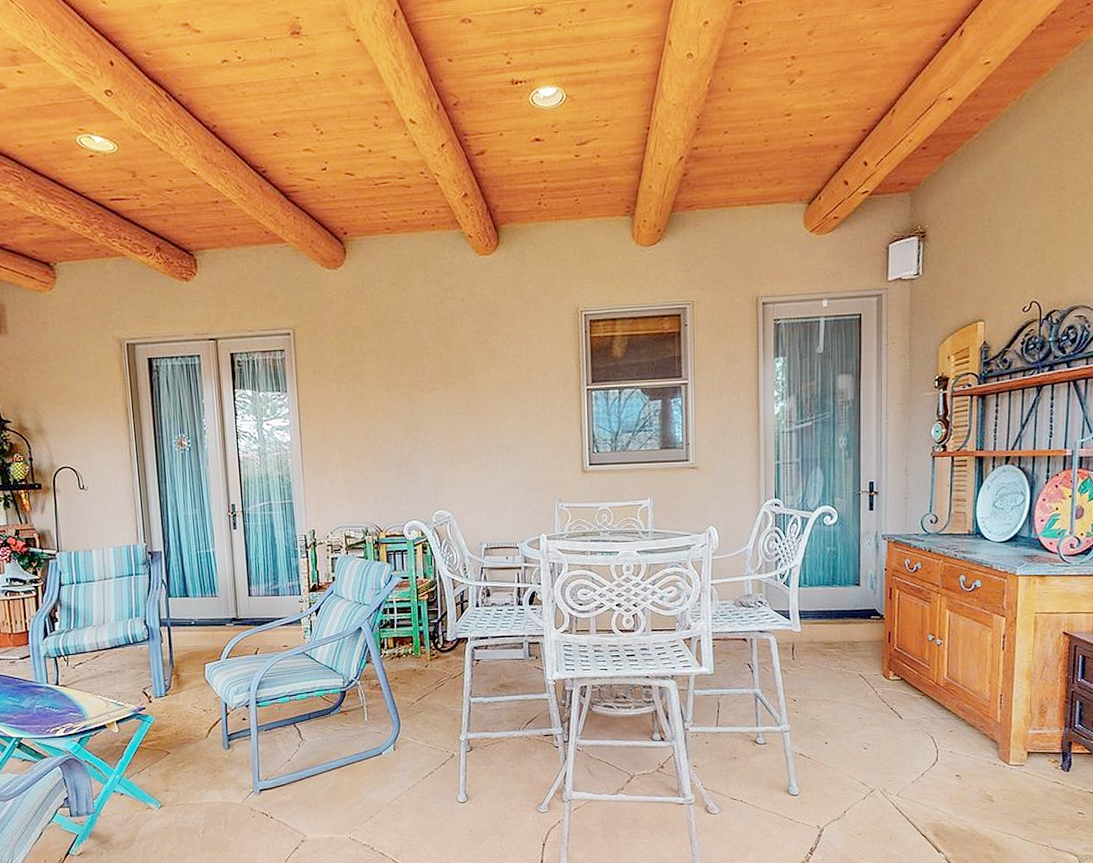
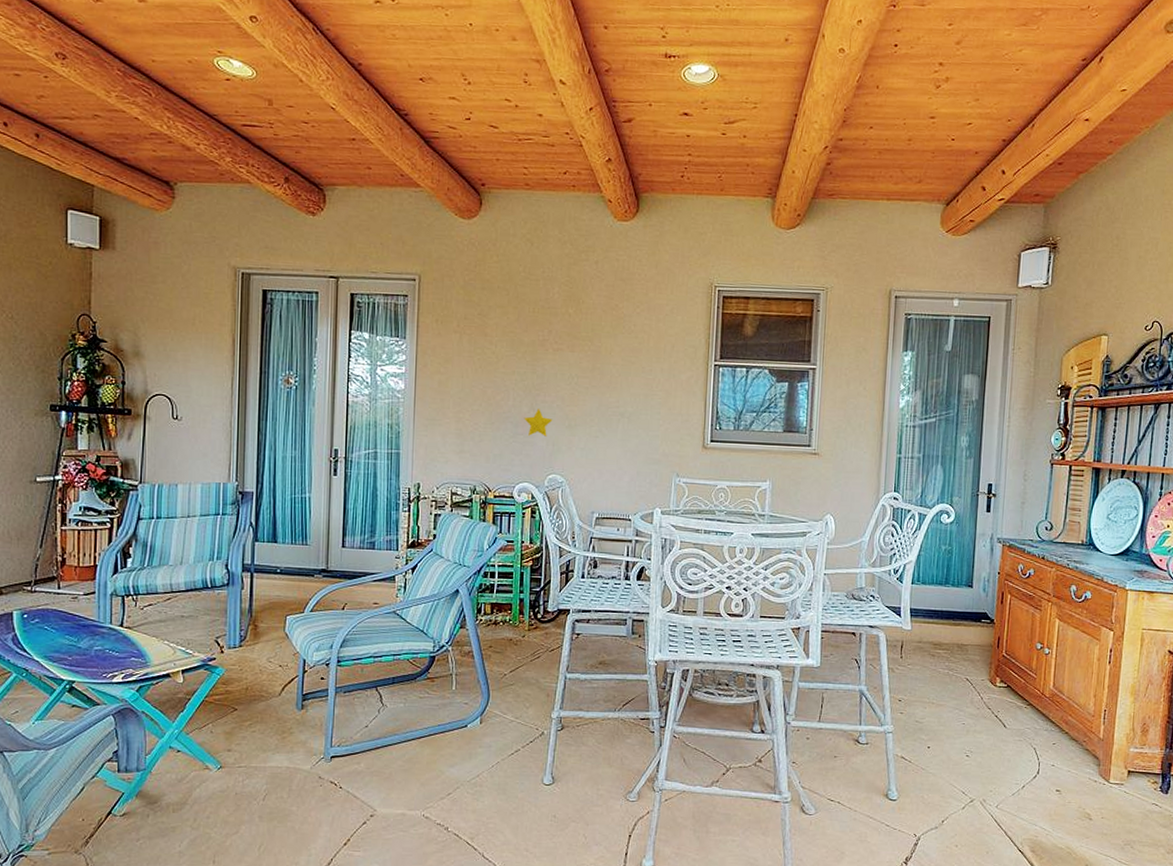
decorative star: none [407,448,435,475] -> present [524,409,553,437]

